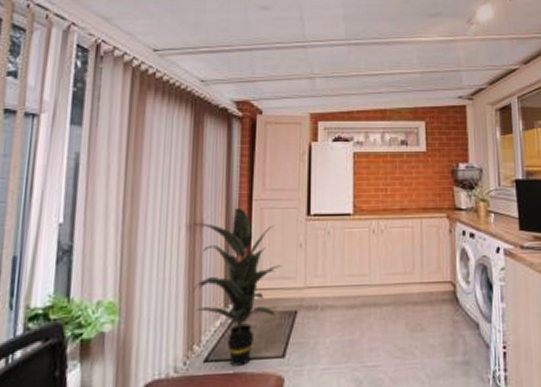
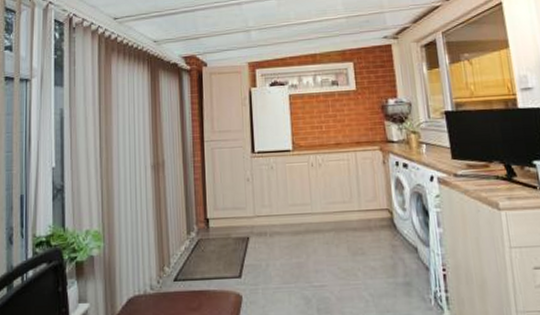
indoor plant: present [192,207,282,366] -> none [157,148,233,285]

